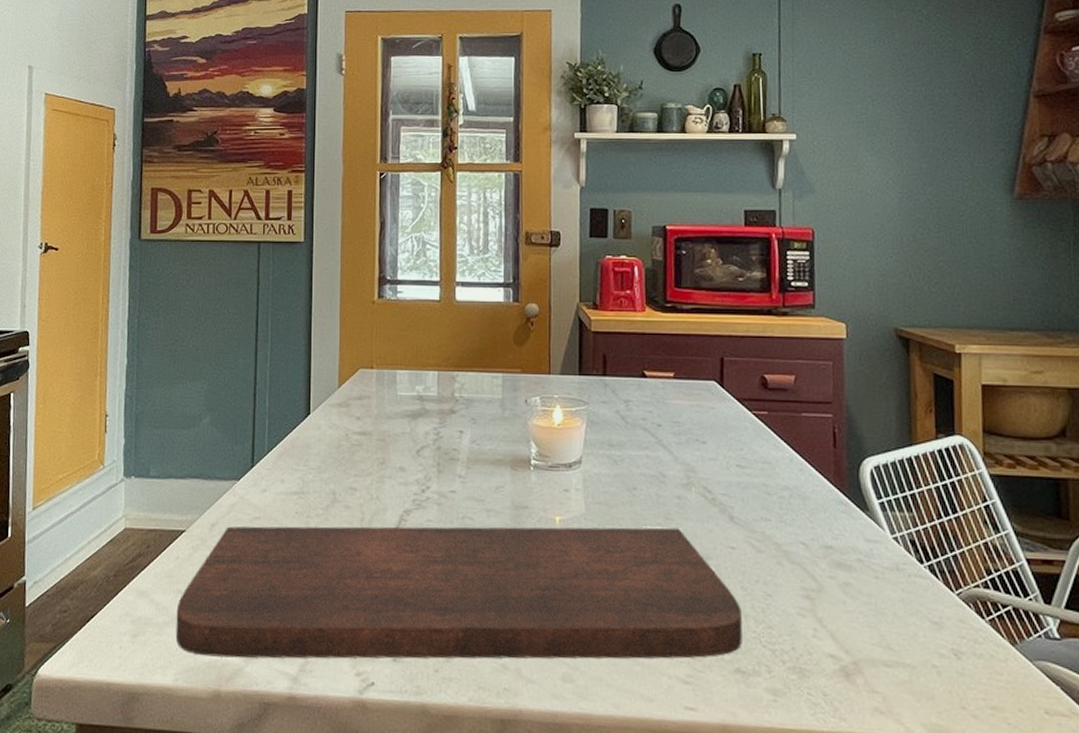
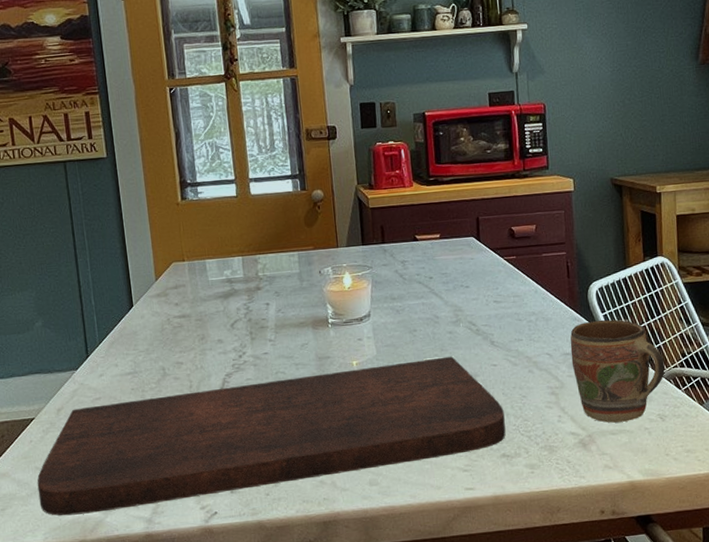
mug: none [833,508,962,652] -> present [570,319,665,423]

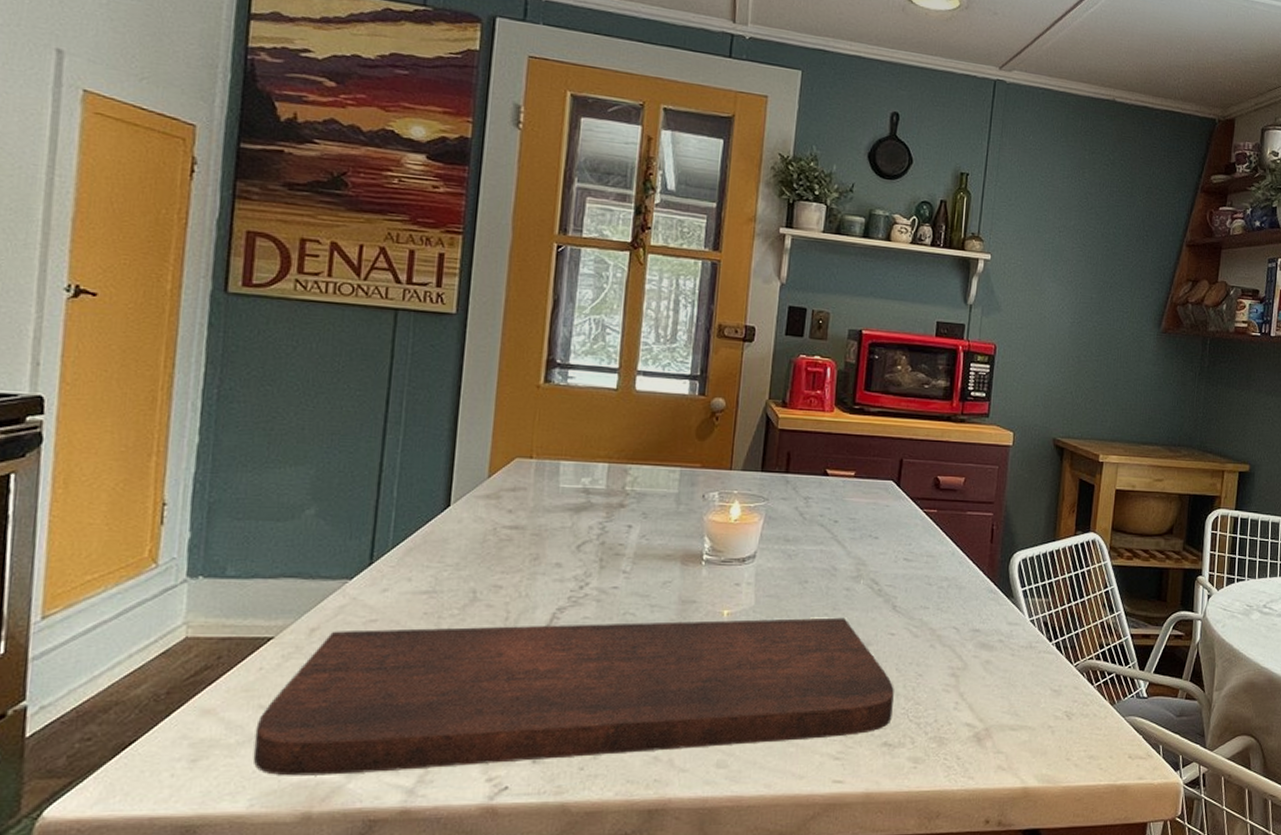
mug: present [570,319,665,423] -> none [980,595,1080,716]

